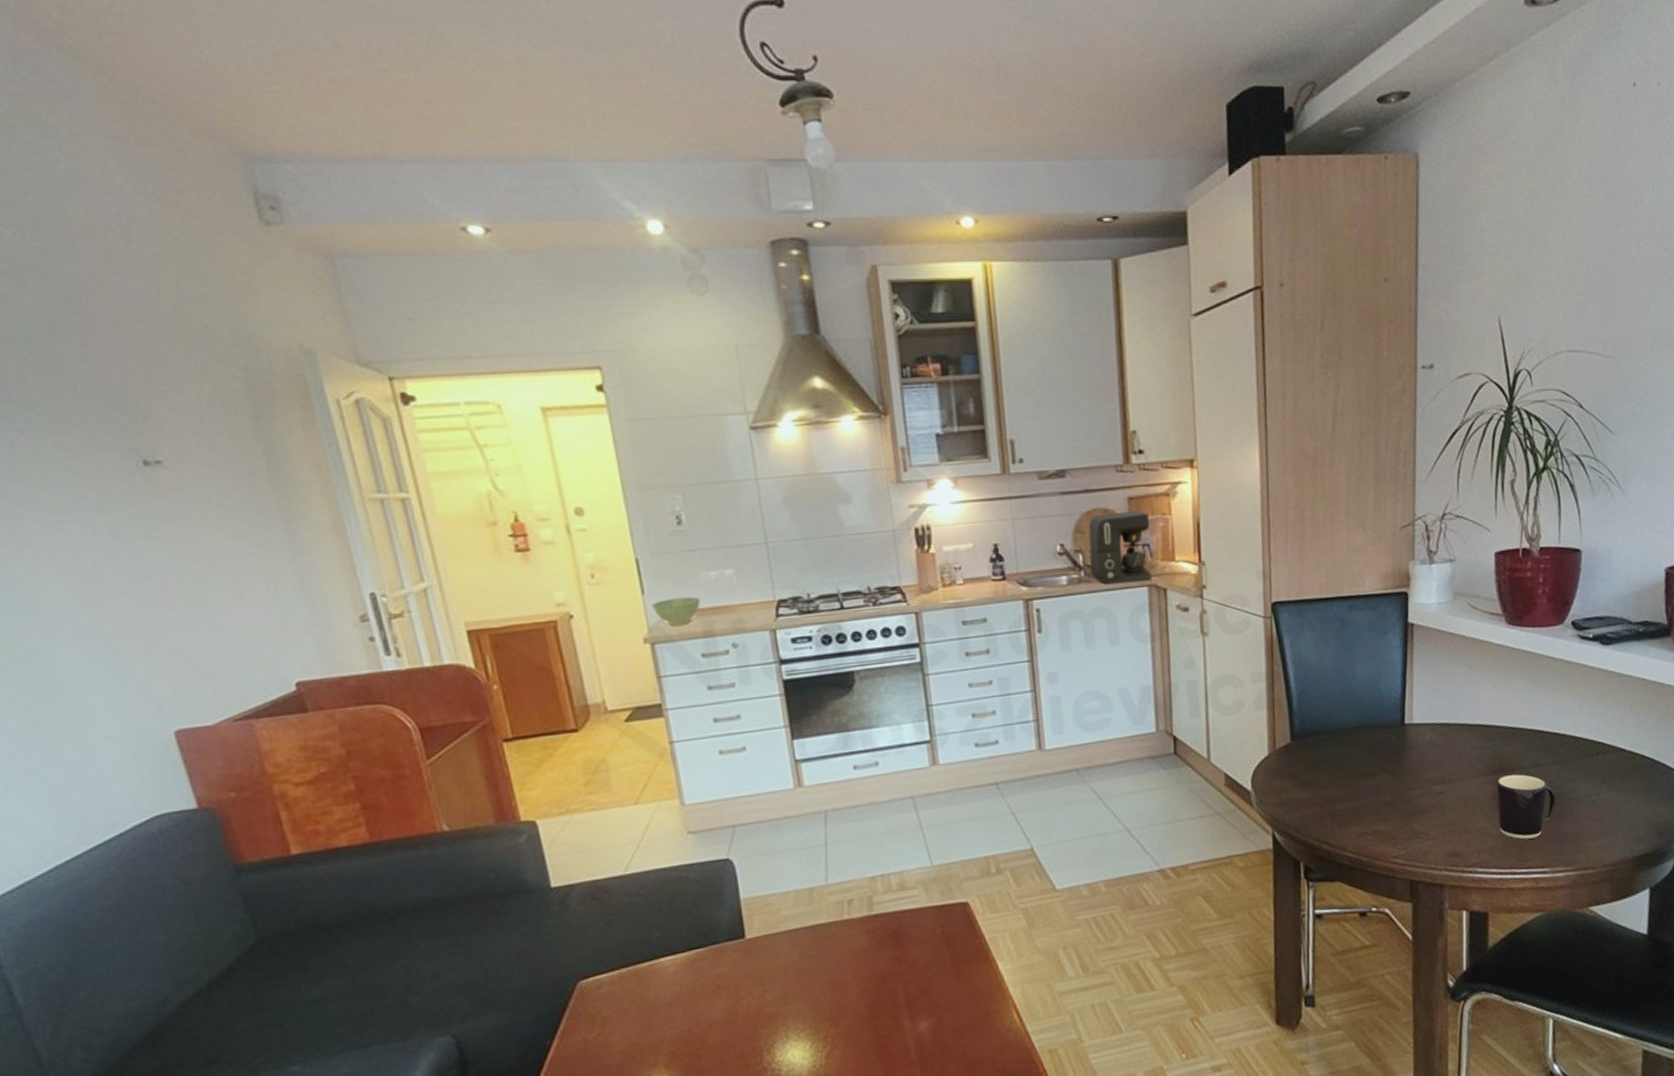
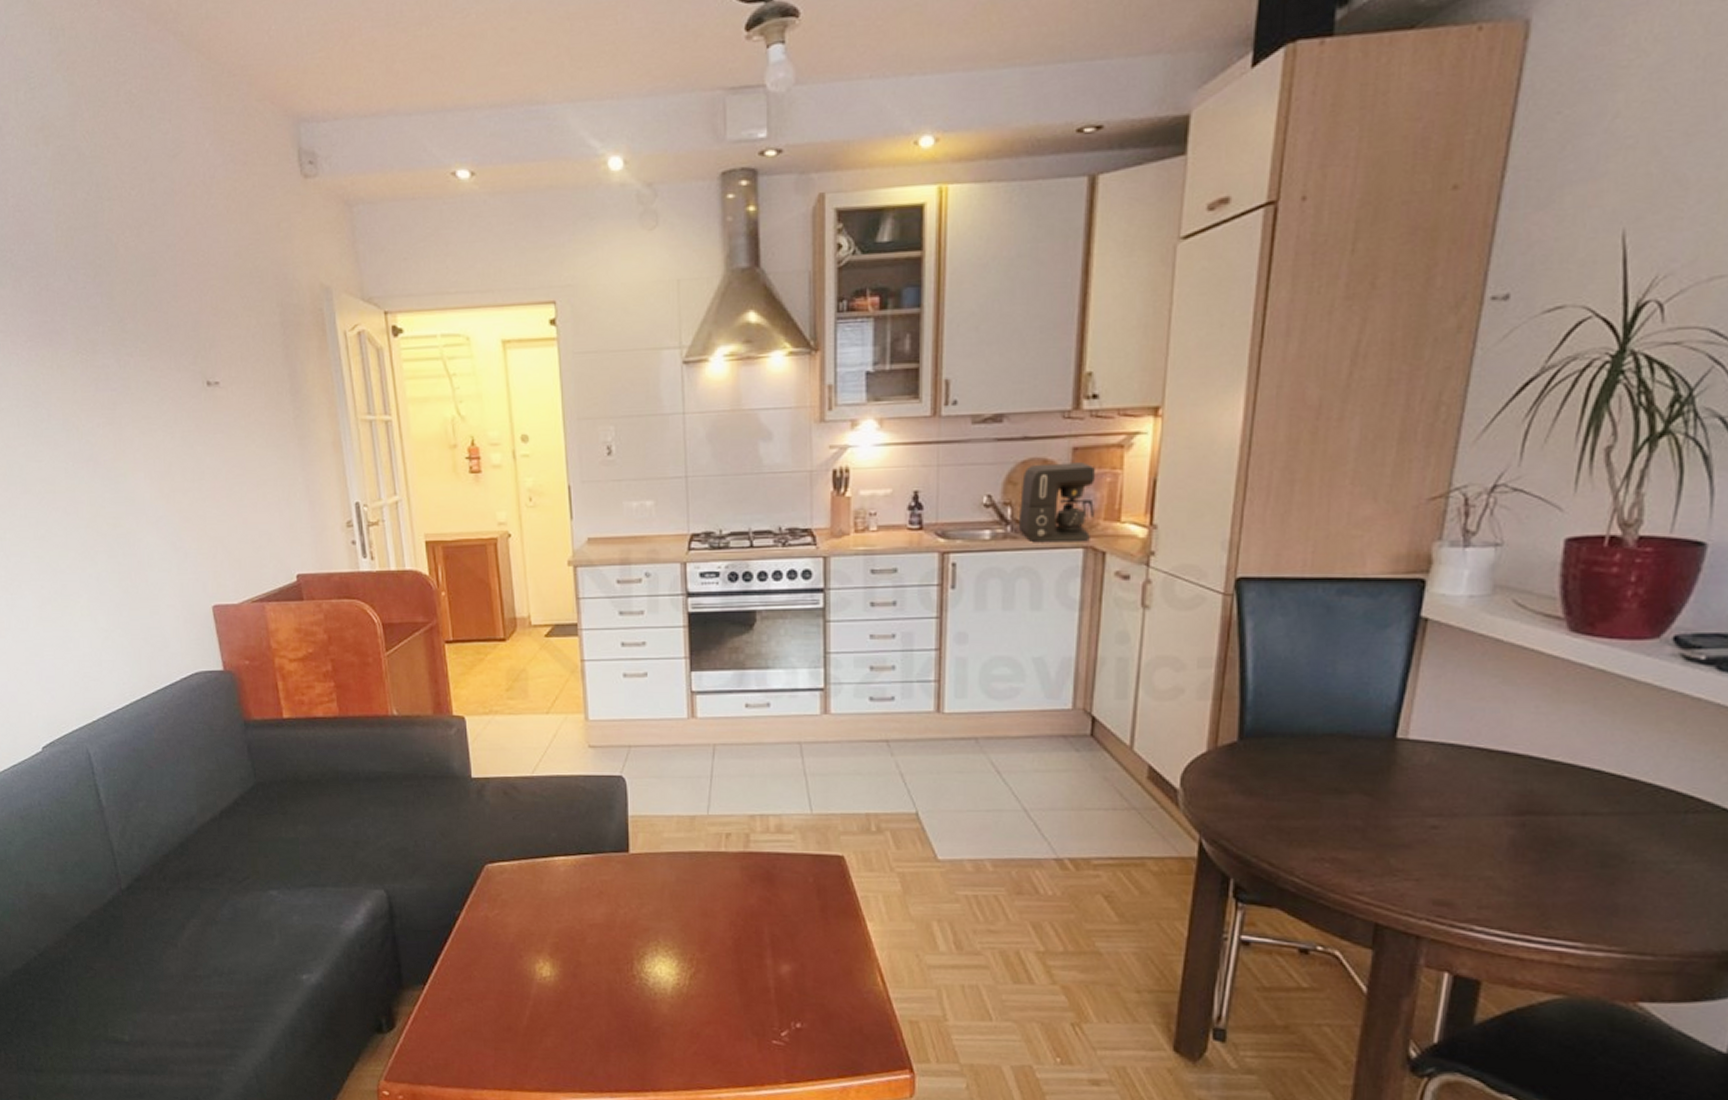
bowl: present [651,596,701,627] -> none [578,525,621,552]
mug: present [1496,773,1556,840] -> none [1515,818,1609,903]

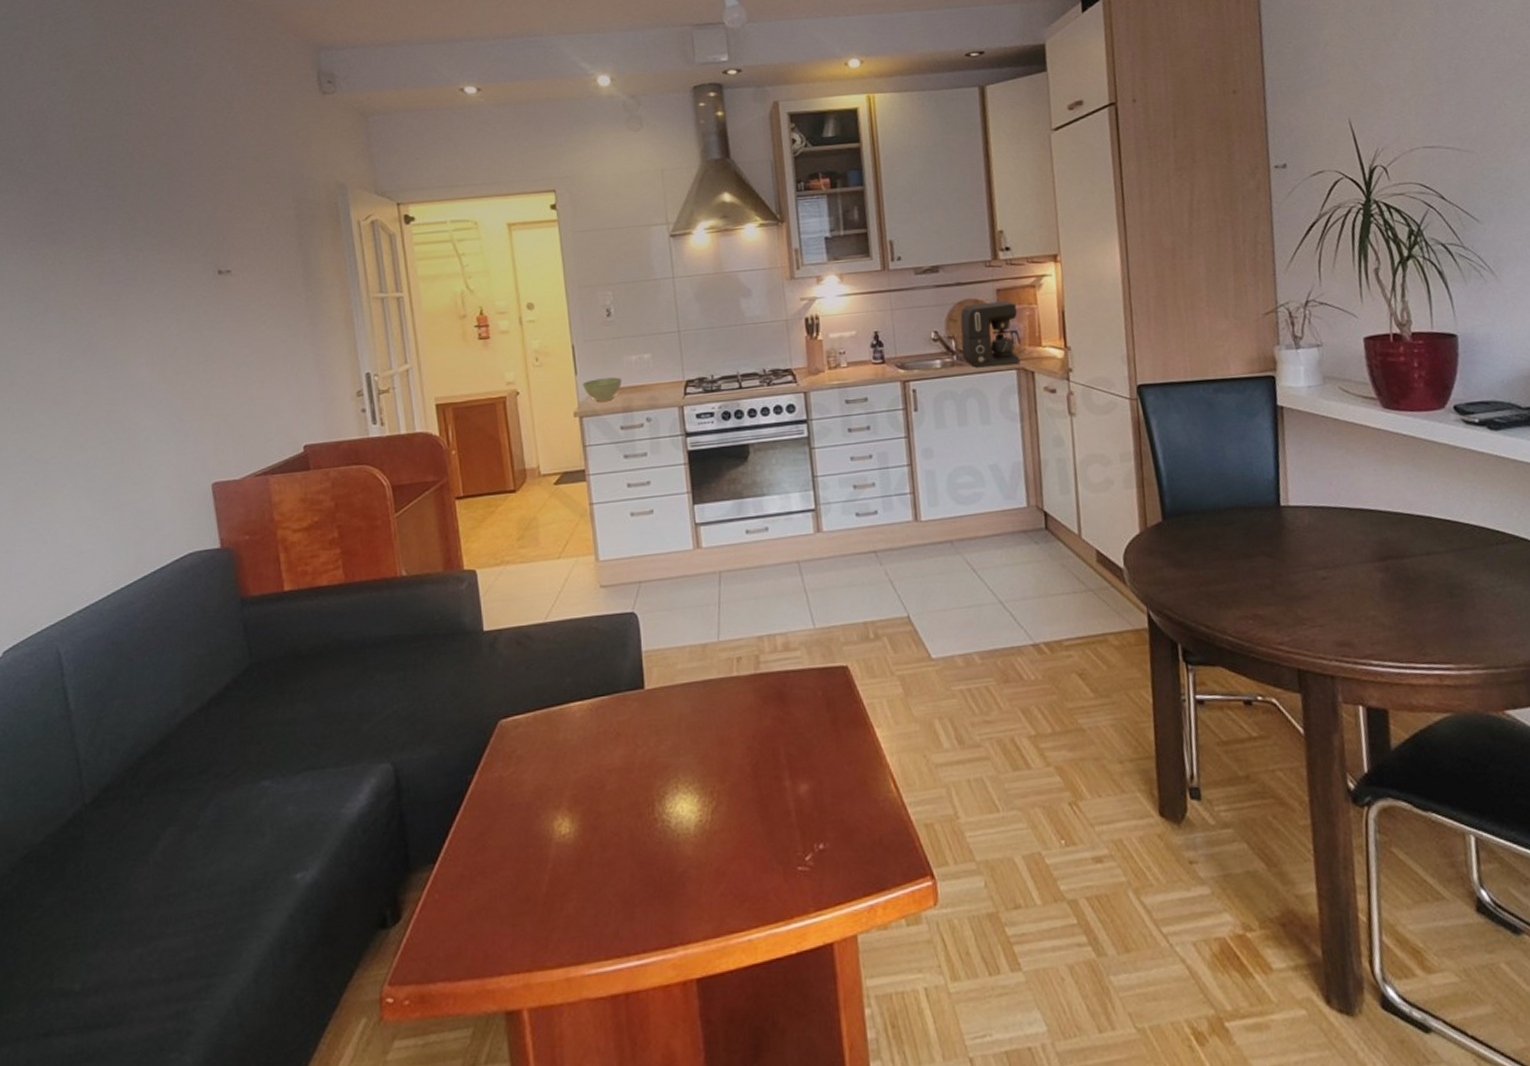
bowl: none [578,525,621,552] -> present [582,377,623,403]

